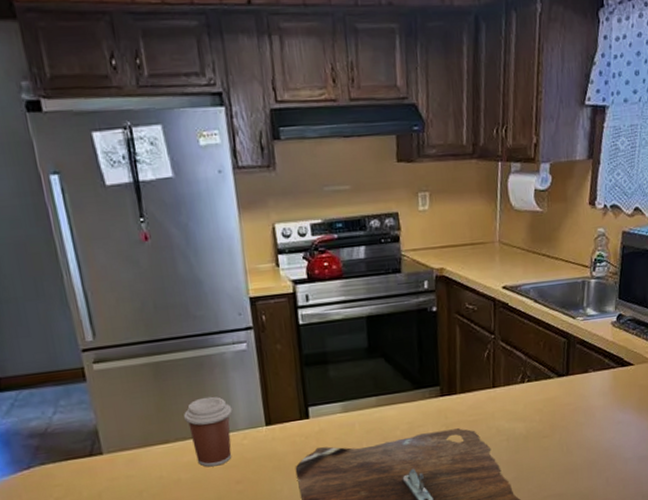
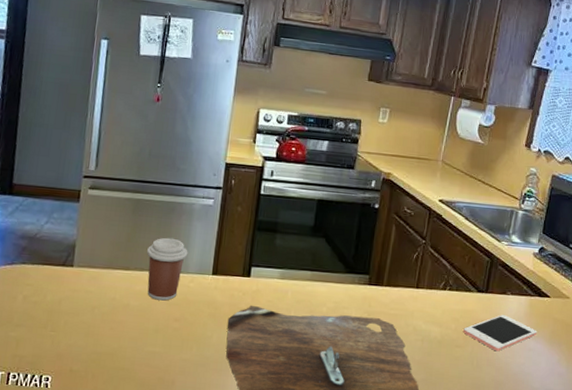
cell phone: none [549,394,624,433] -> present [463,315,537,352]

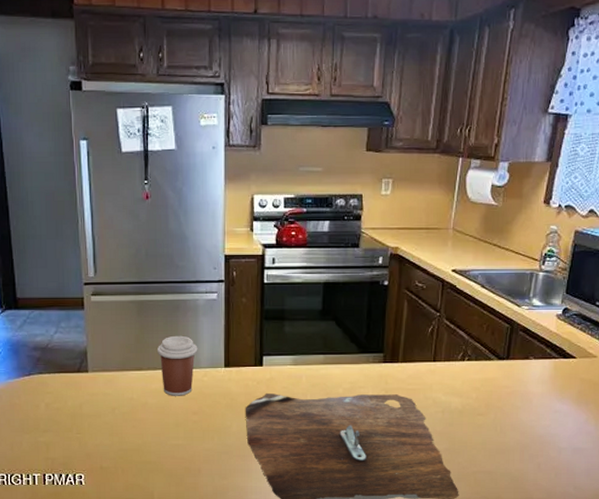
cell phone: present [463,315,537,352] -> none [485,380,563,416]

